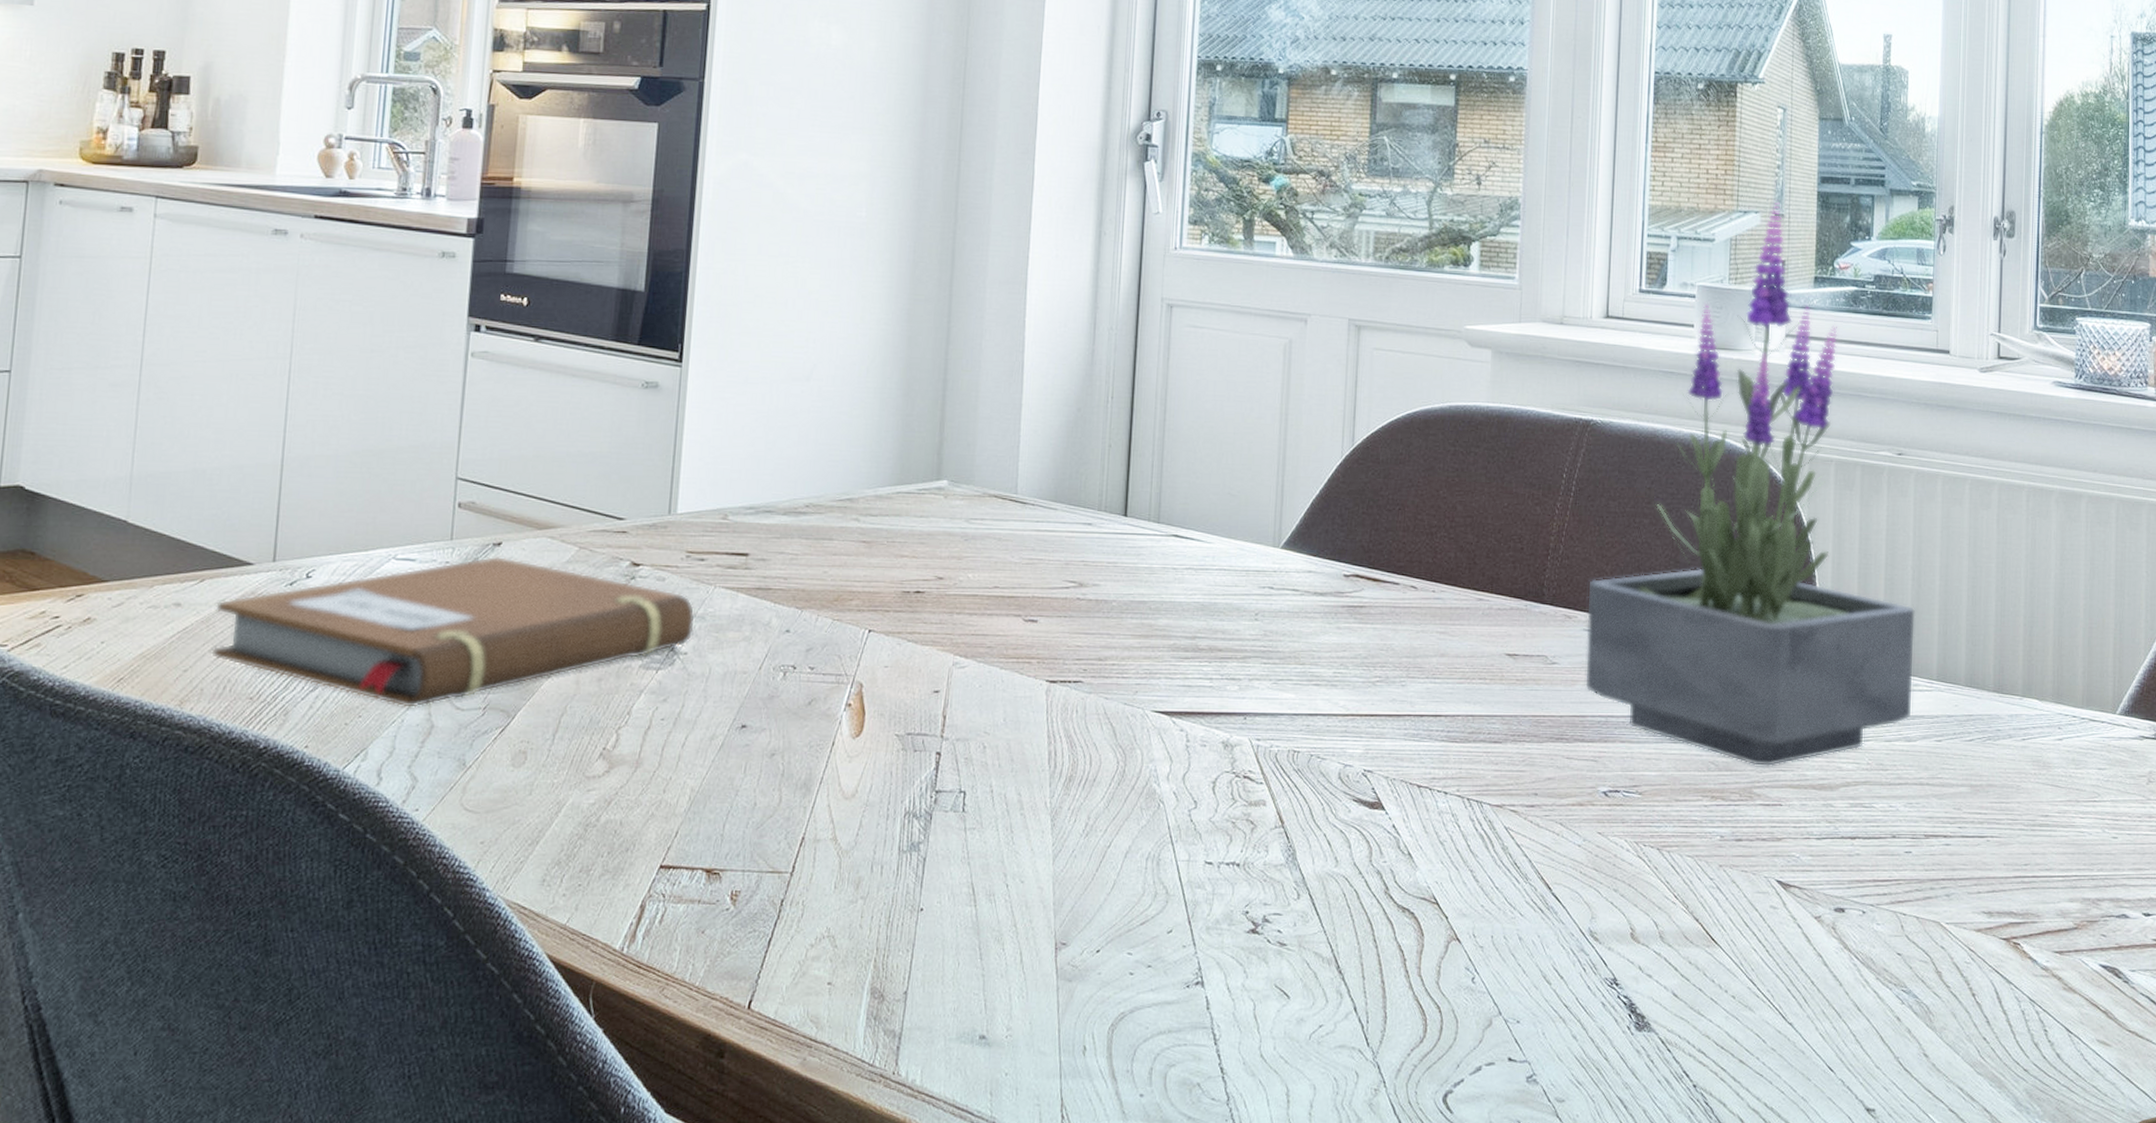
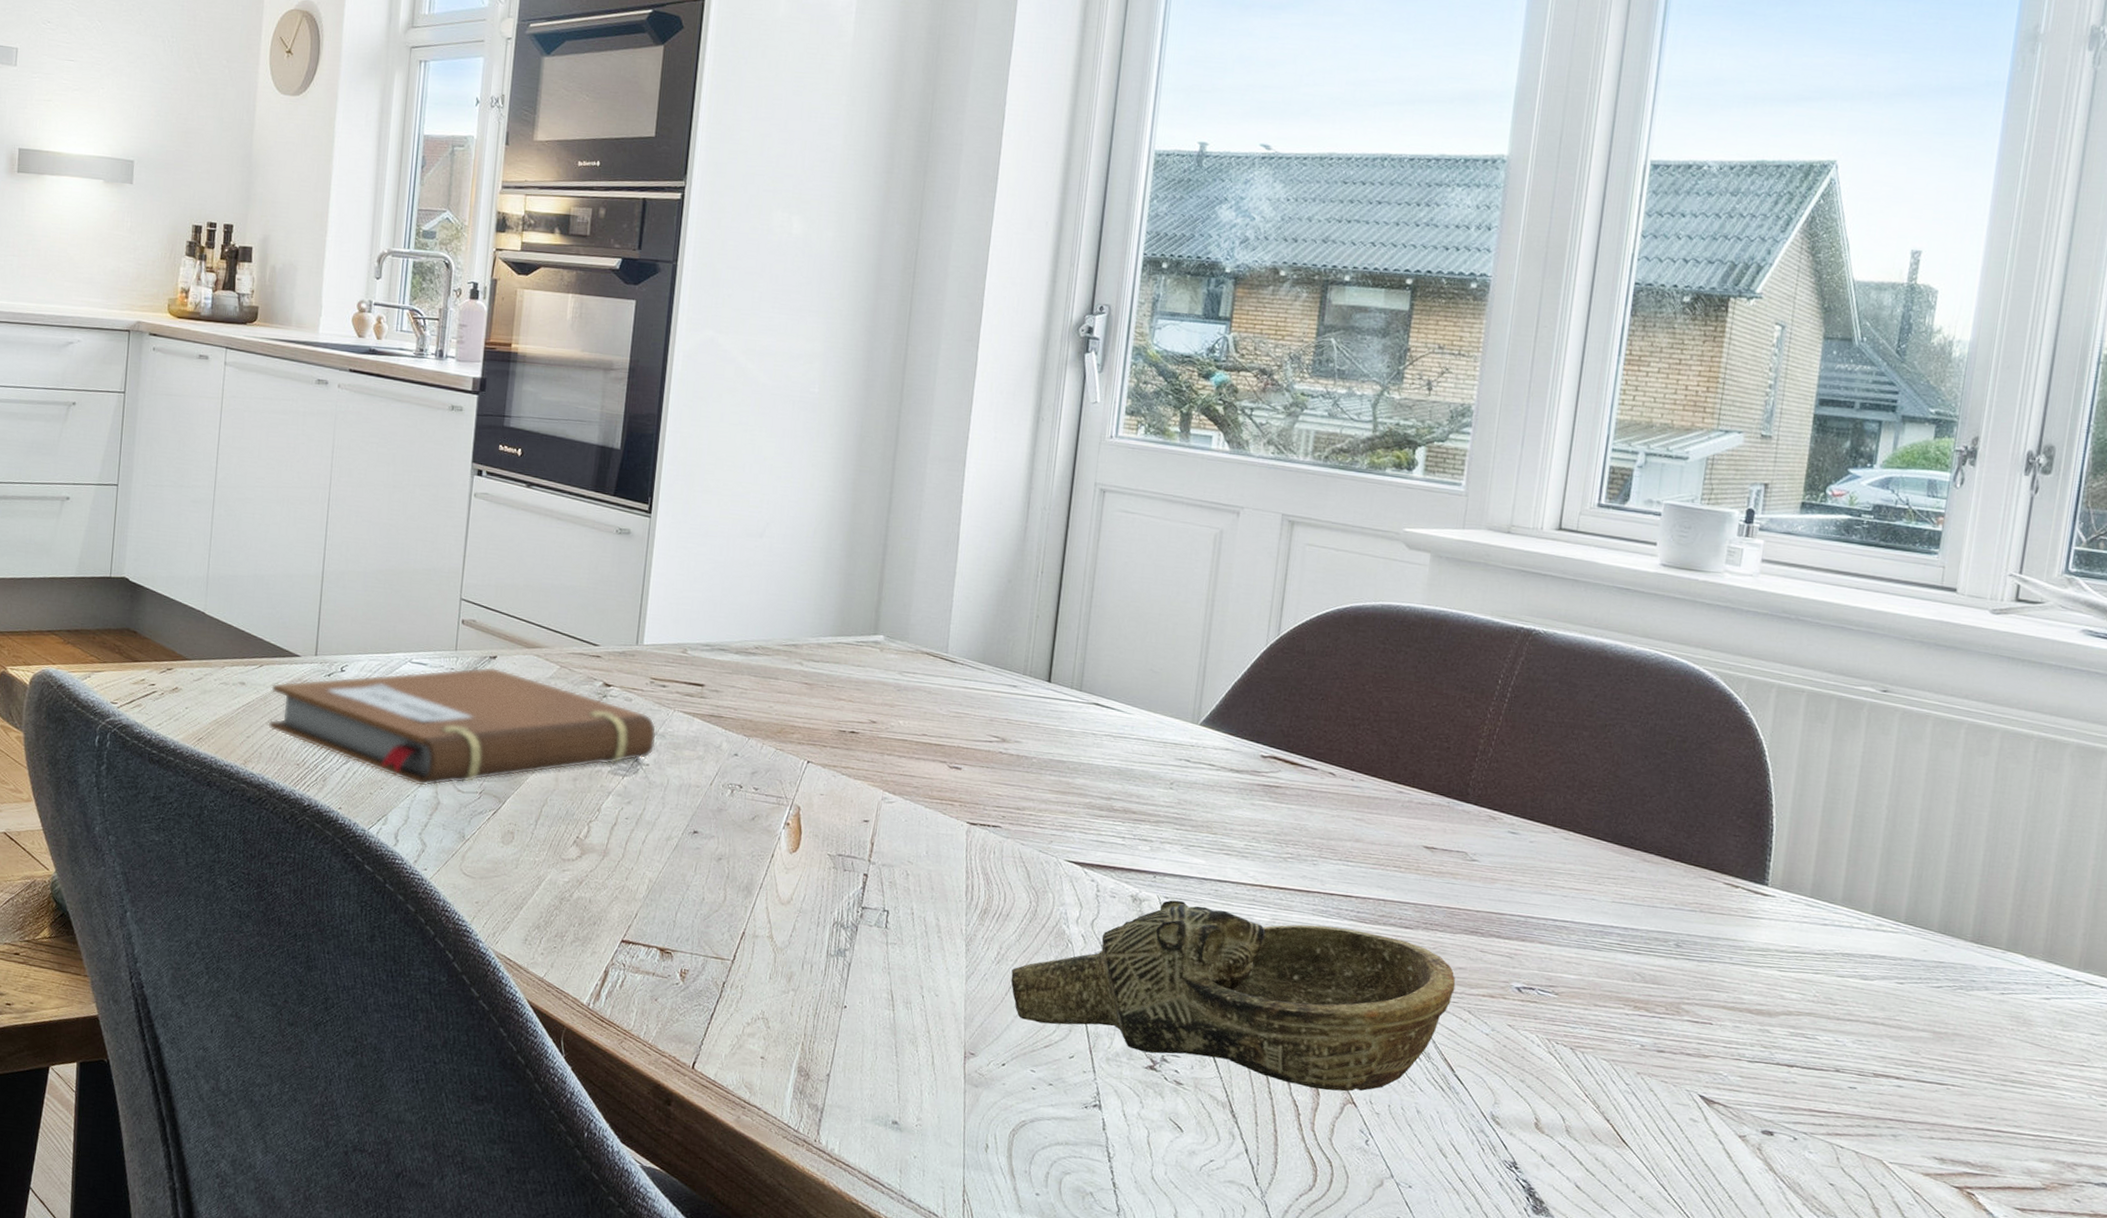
decorative bowl: none [1101,742,1546,930] -> present [1010,900,1456,1092]
potted plant: present [1584,201,1916,767] -> none [1505,422,1887,986]

